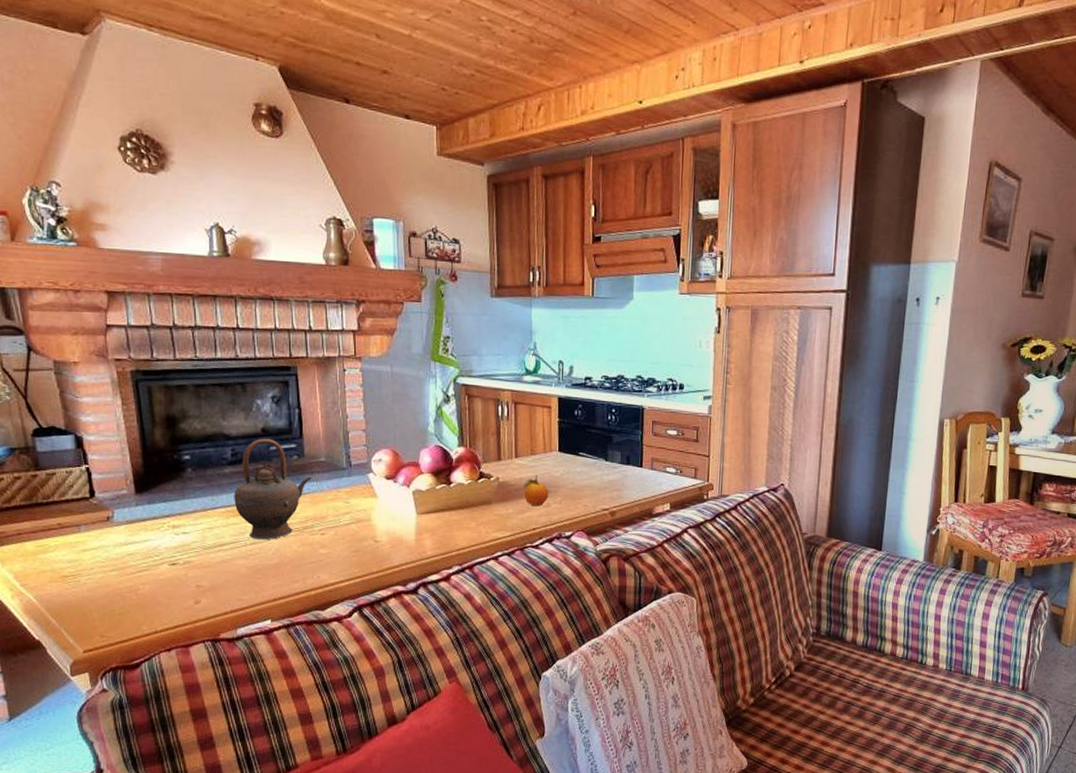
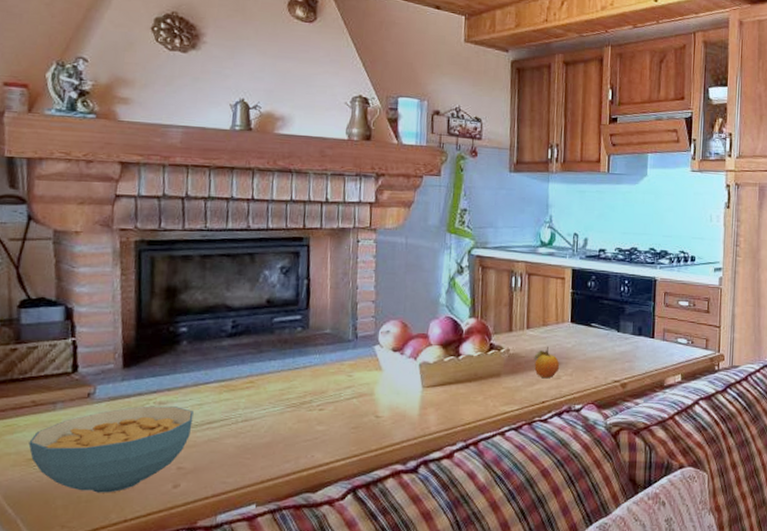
cereal bowl: none [61,529,205,607] -> present [28,406,194,493]
teapot: present [234,438,312,540] -> none [229,309,315,417]

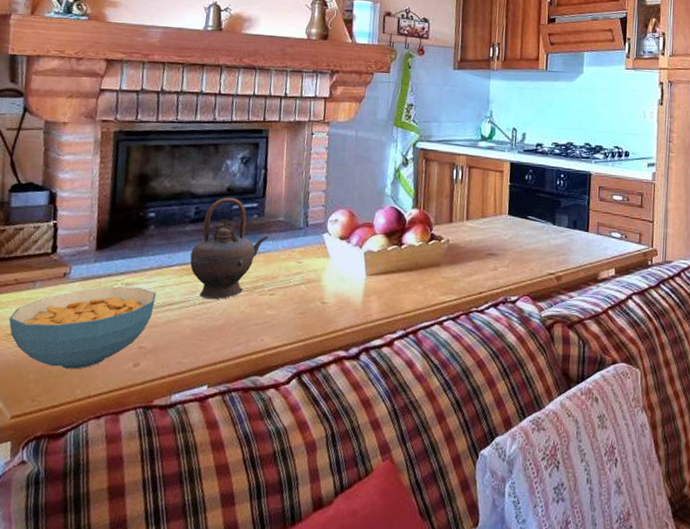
teapot: none [229,309,315,417] -> present [190,197,269,300]
fruit: present [534,346,560,379] -> none [472,237,497,270]

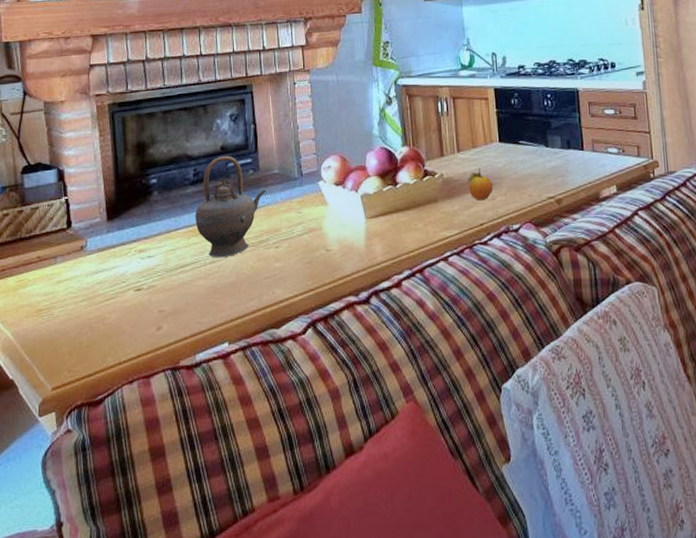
cereal bowl: present [9,286,156,369] -> none [37,253,168,338]
fruit: none [472,237,497,270] -> present [467,167,494,201]

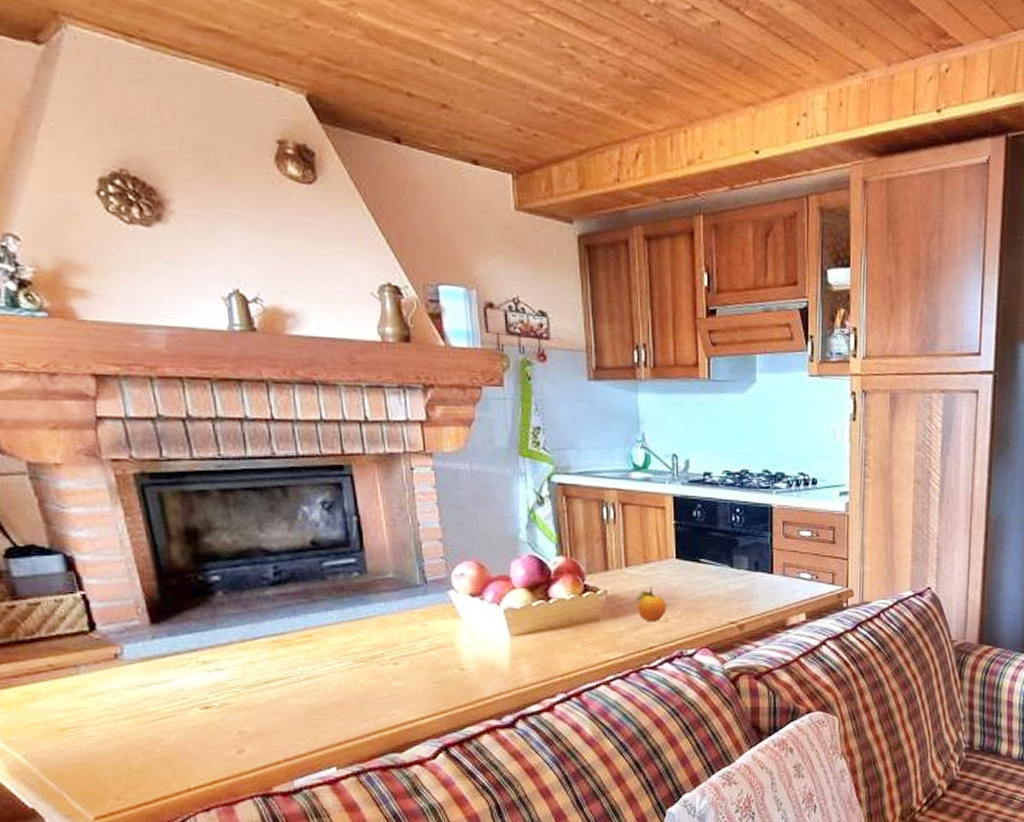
teapot: present [195,155,266,258] -> none [280,552,378,674]

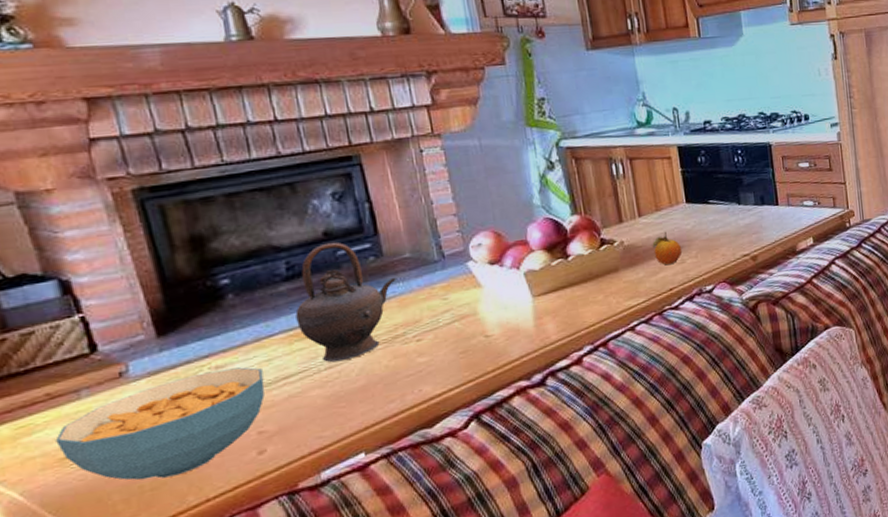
cereal bowl: none [55,665,247,762] -> present [55,367,265,480]
teapot: none [280,552,378,674] -> present [295,242,397,363]

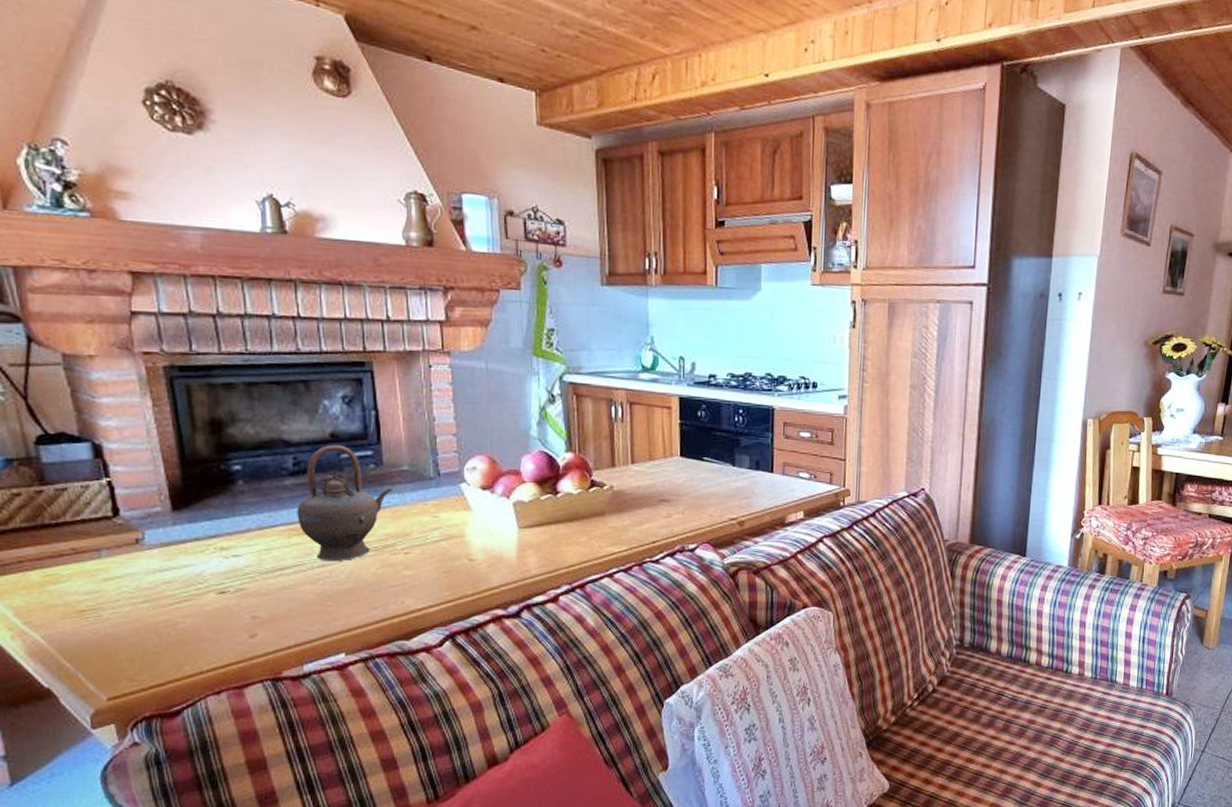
cereal bowl: present [55,367,265,480] -> none [76,552,262,645]
fruit: present [652,231,683,266] -> none [641,482,670,517]

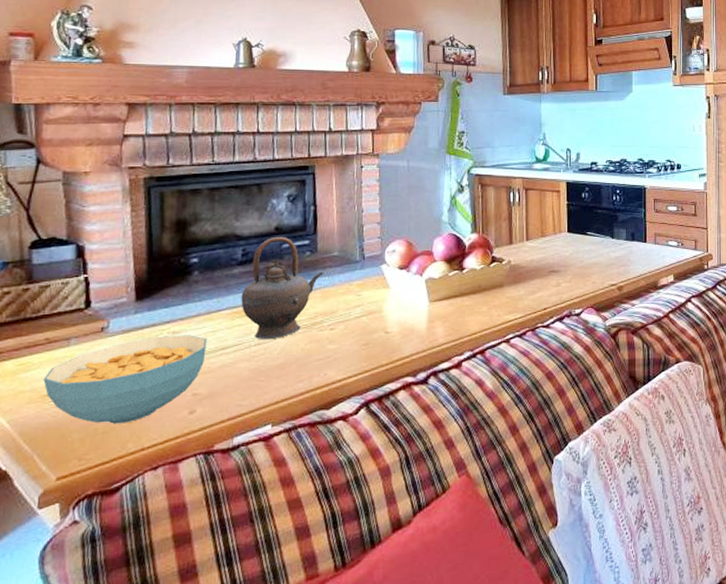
cereal bowl: none [76,552,262,645] -> present [43,335,207,424]

